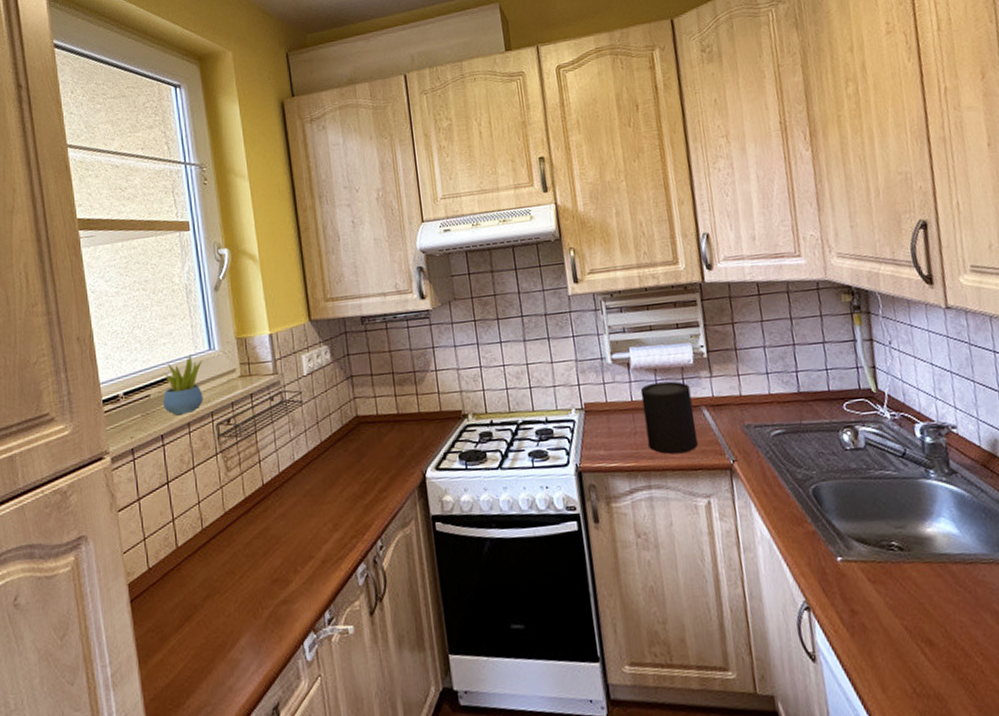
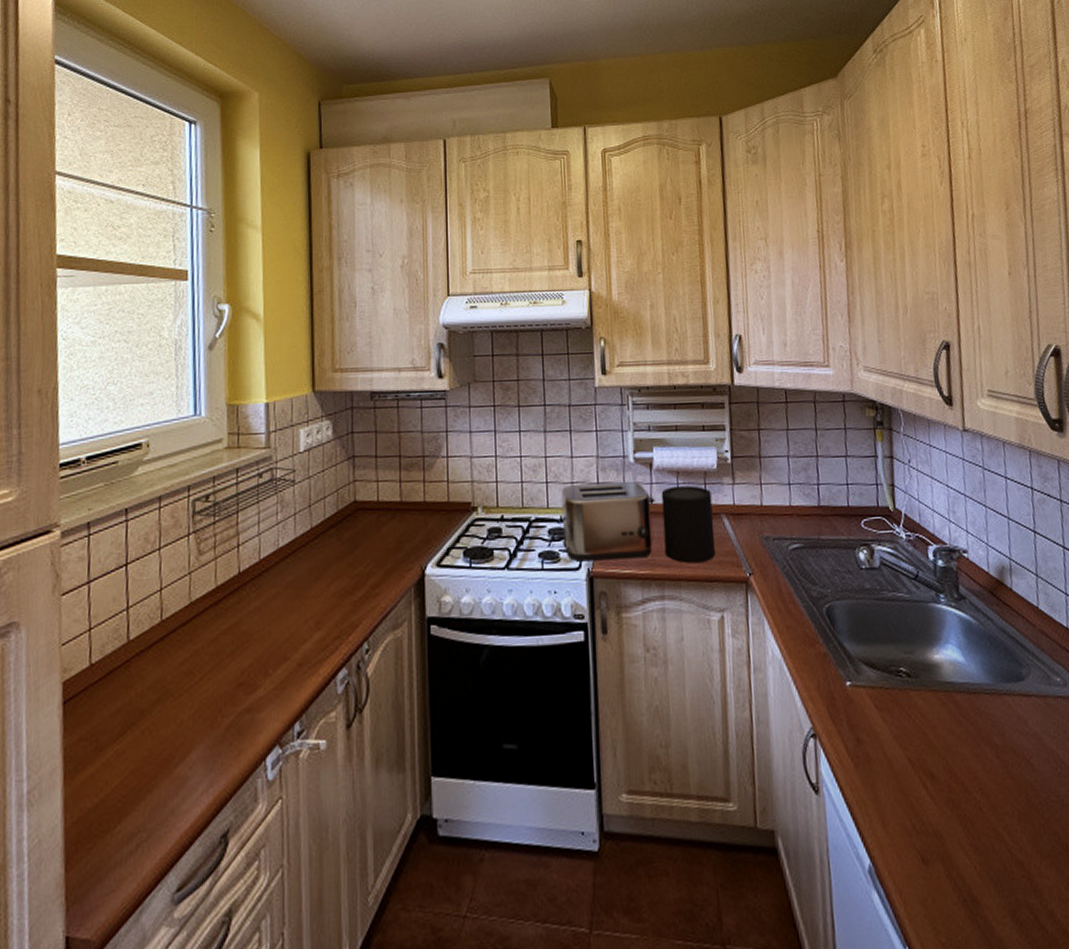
succulent plant: present [163,353,204,416] -> none [132,418,184,487]
toaster: none [544,381,636,459] -> present [560,481,655,562]

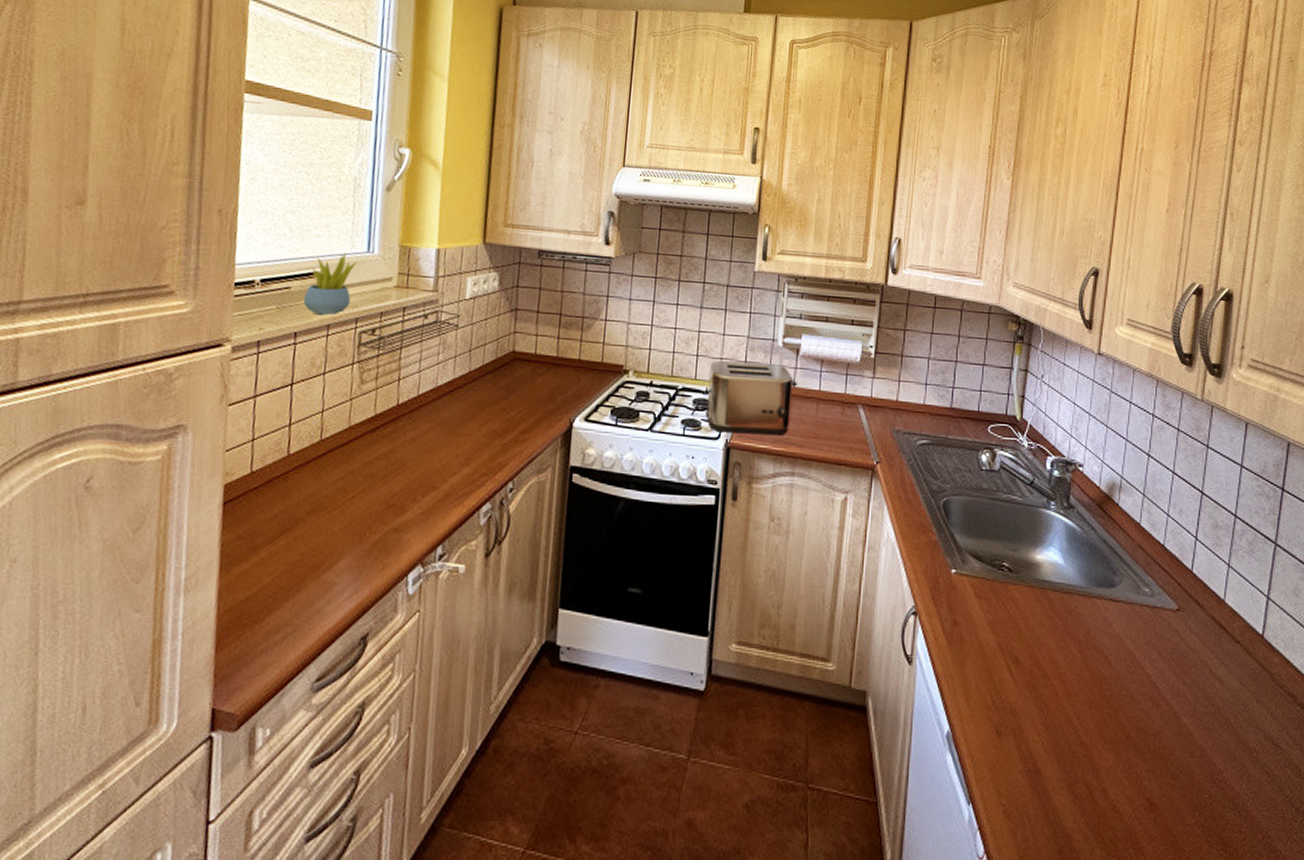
succulent plant: none [132,418,184,487] -> present [303,252,357,316]
pen holder: present [661,485,716,564] -> none [800,373,851,447]

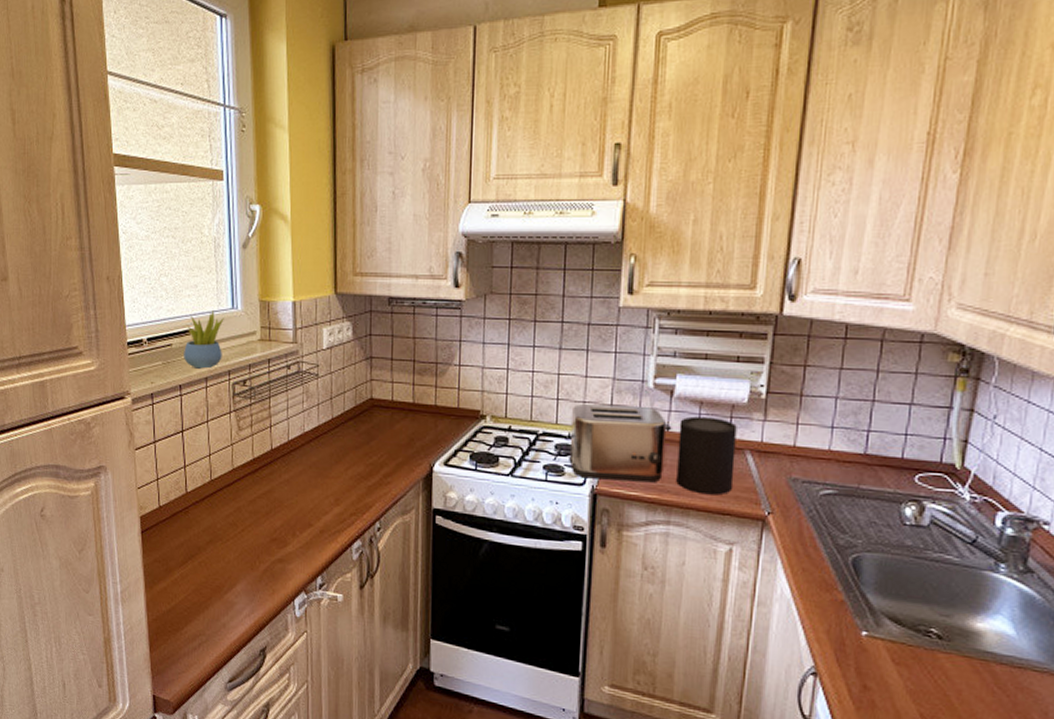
pen holder: none [800,373,851,447] -> present [676,416,737,495]

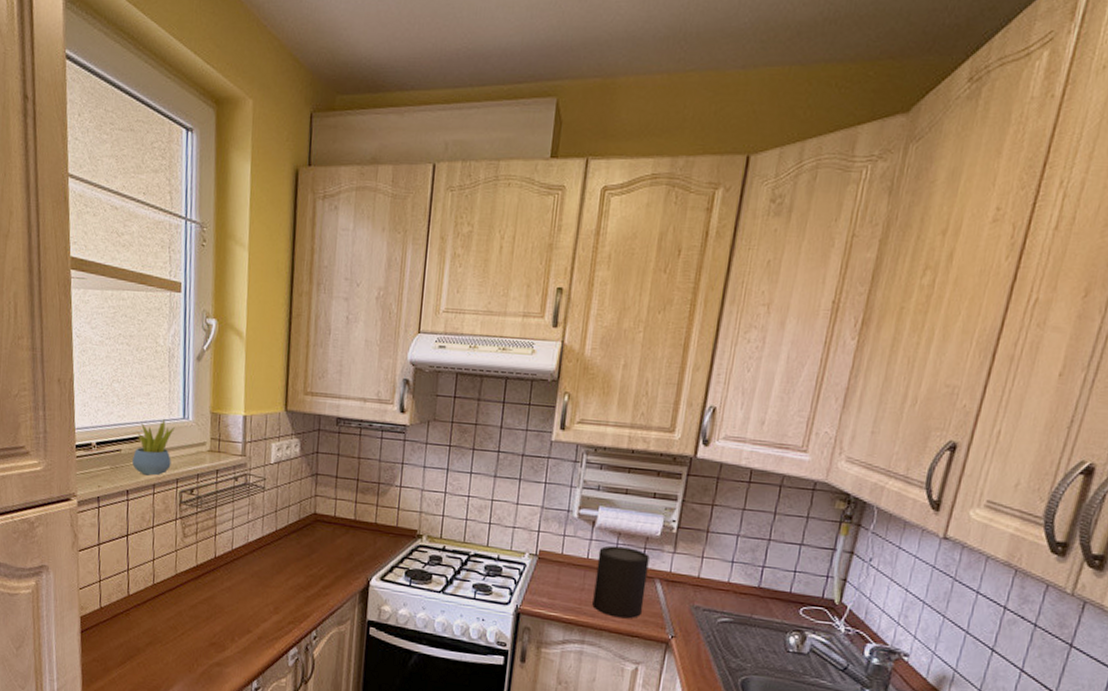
toaster: present [569,403,672,483] -> none [496,528,592,605]

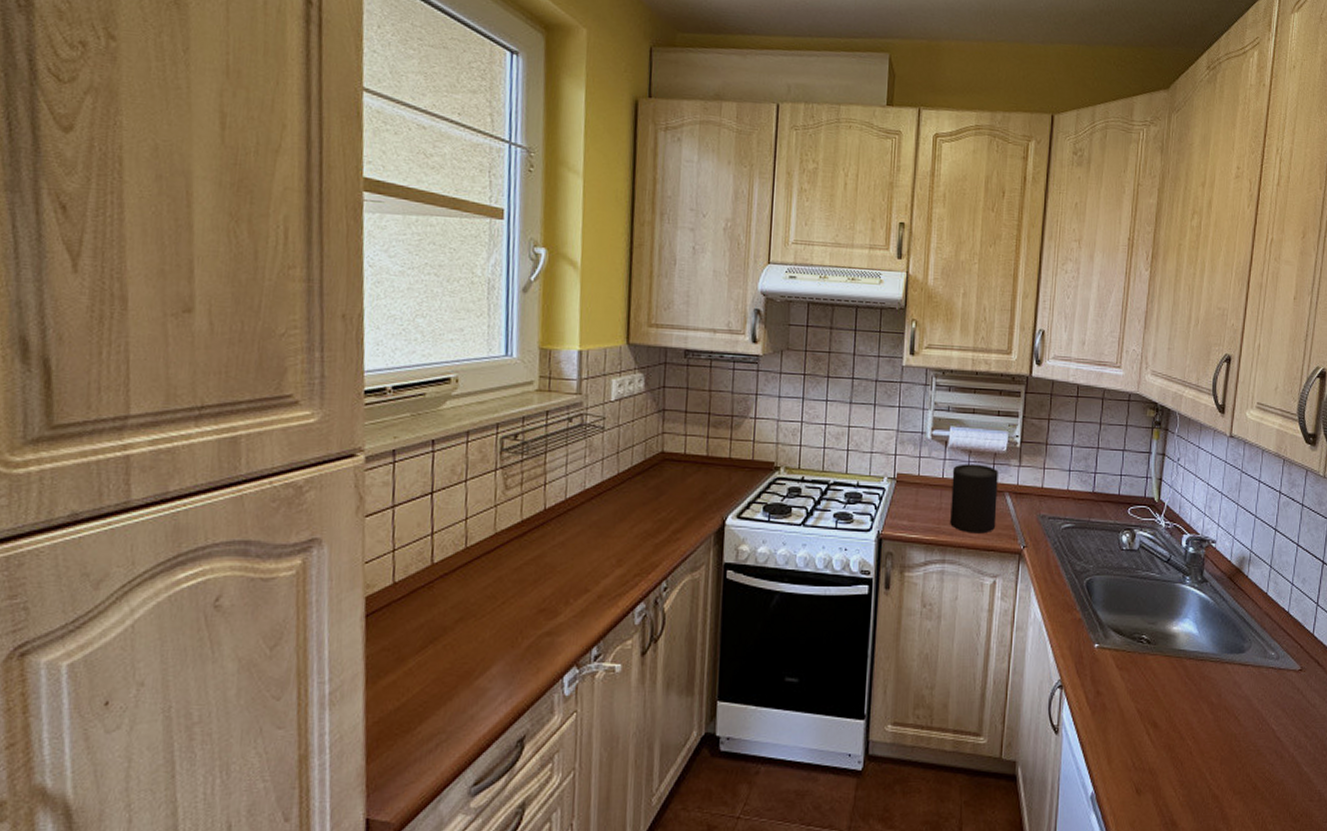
succulent plant: present [132,418,175,476] -> none [440,356,495,422]

